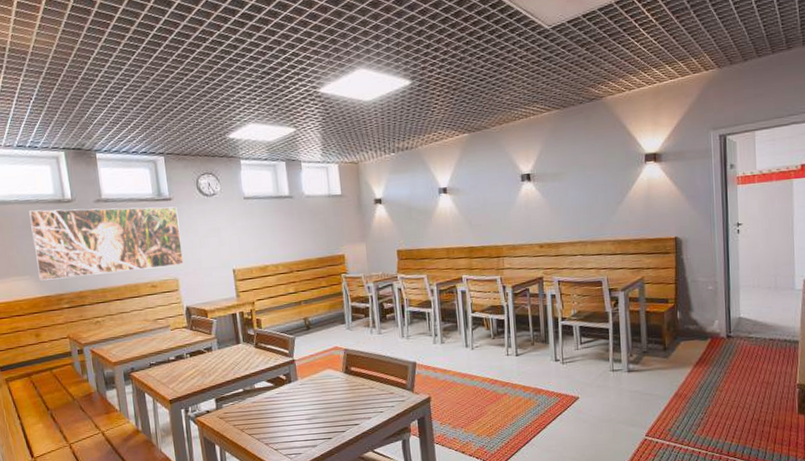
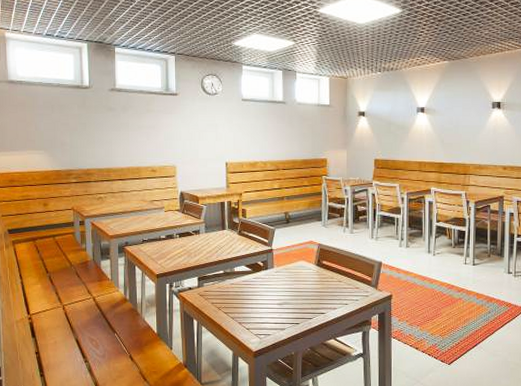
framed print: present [29,206,184,281] -> none [50,93,182,156]

